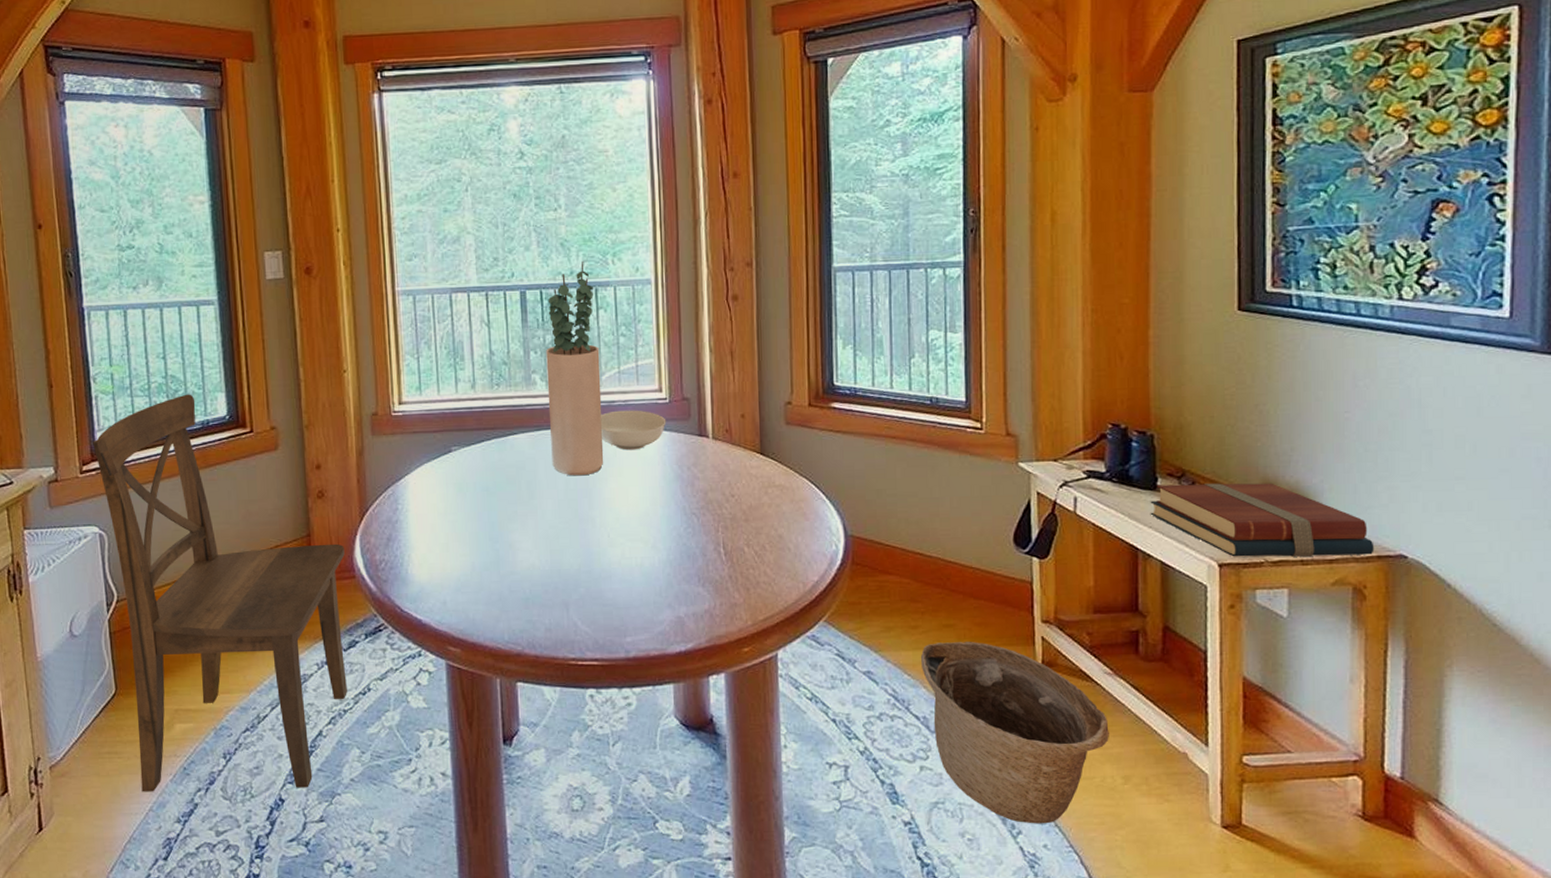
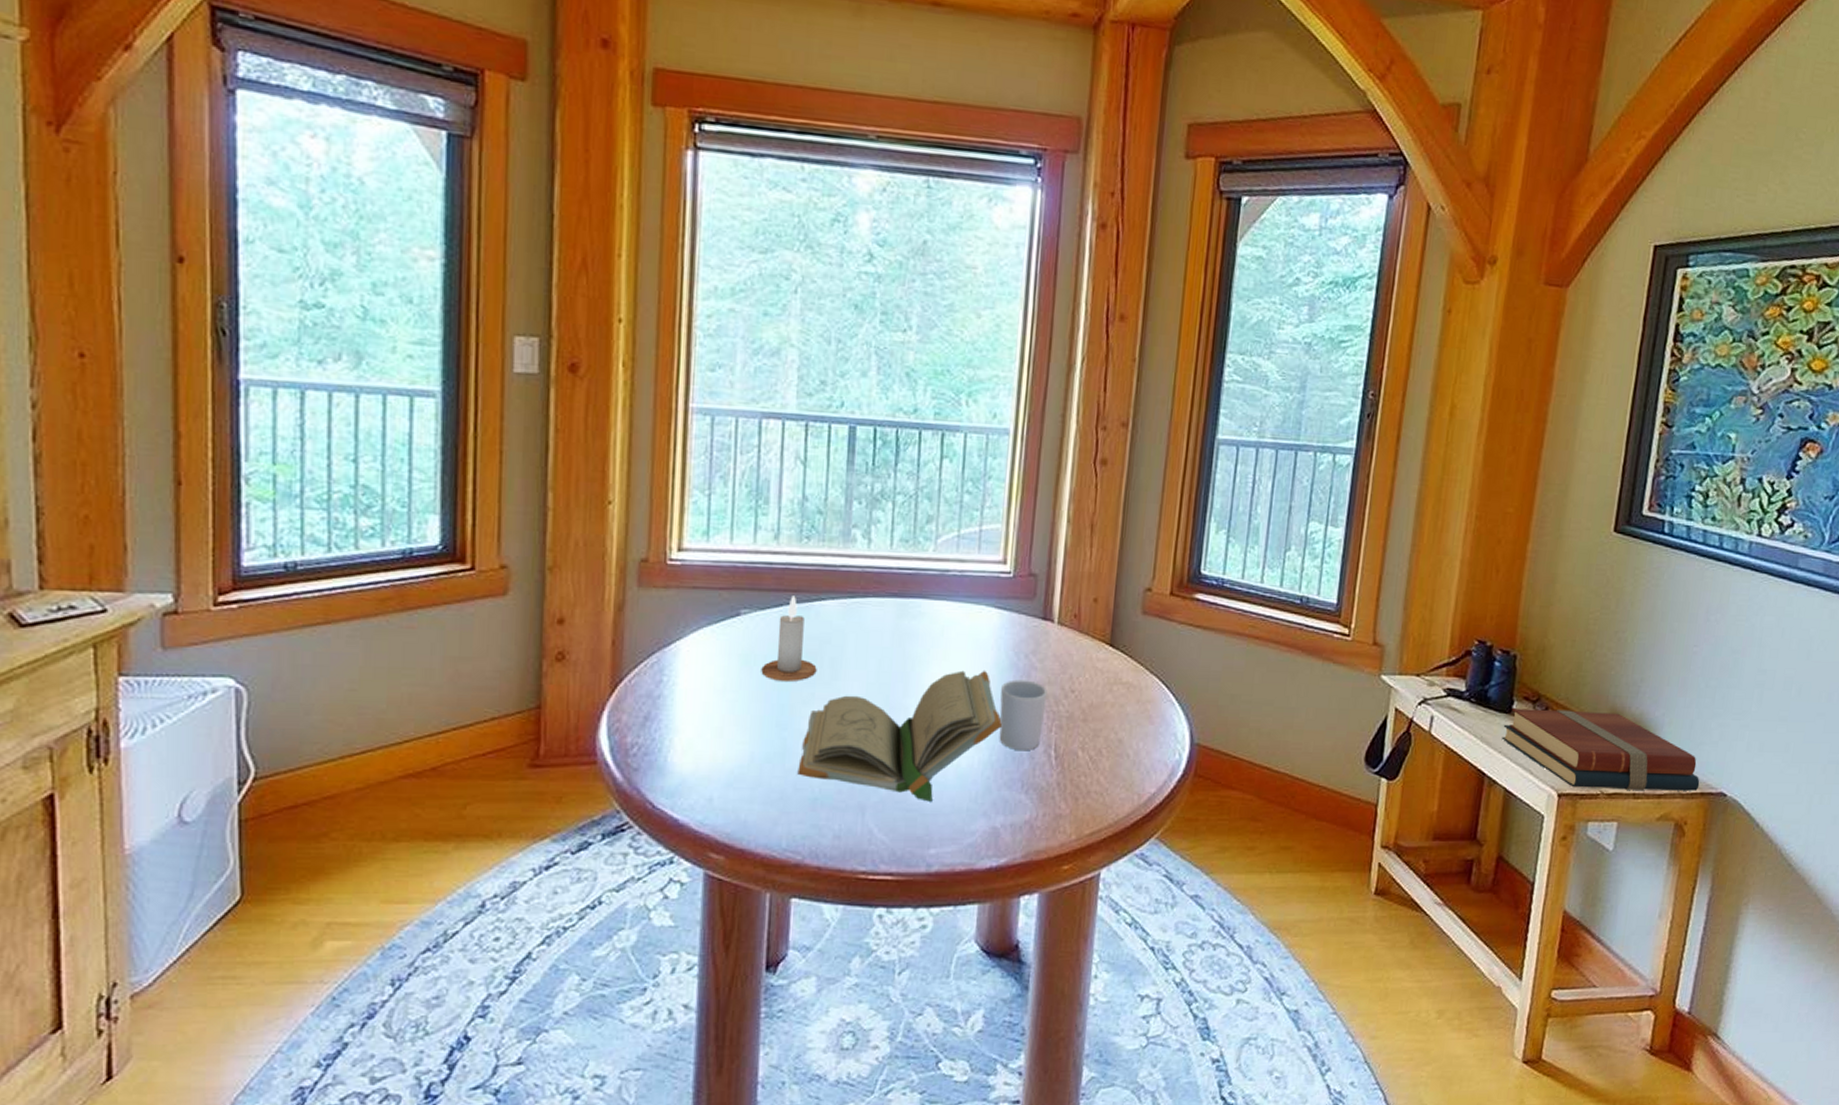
dining chair: present [93,394,347,792] -> none [237,511,586,1029]
candle: none [473,433,517,504] -> present [761,596,817,683]
book: none [510,482,676,597] -> present [797,670,1003,802]
vase: present [546,260,604,476] -> none [864,397,941,656]
bowl: present [601,410,667,450] -> none [928,581,1007,630]
mug: none [671,488,711,550] -> present [999,679,1047,751]
basket: present [920,642,1110,824] -> none [1252,866,1432,1061]

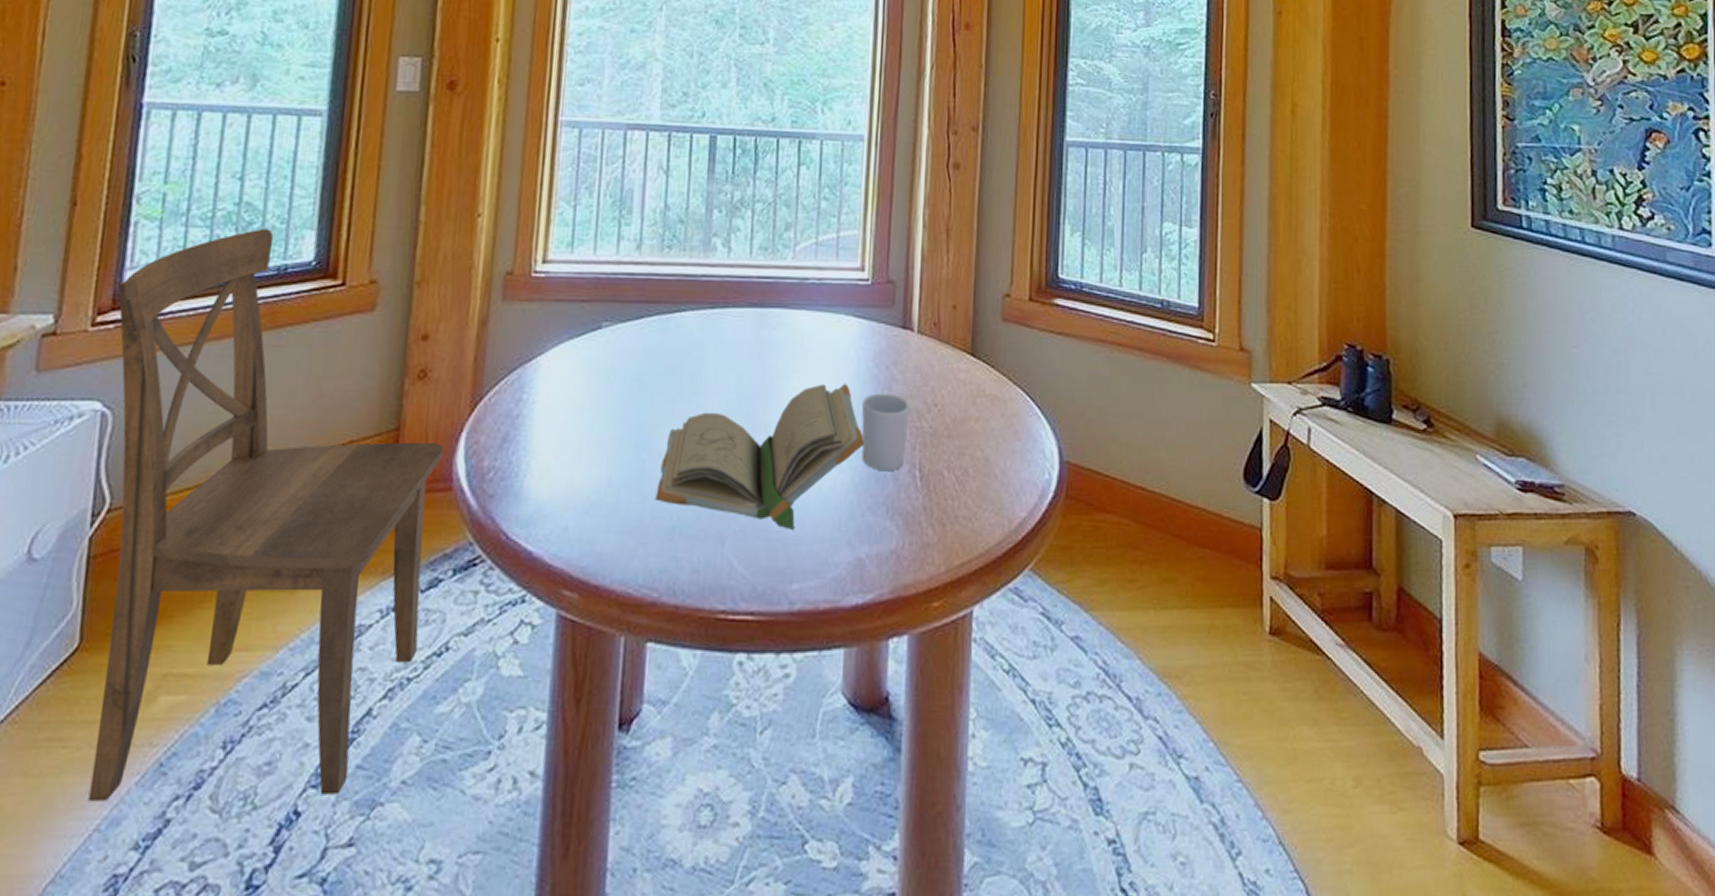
dining chair: none [237,511,586,1029] -> present [88,228,444,802]
candle: present [761,596,817,683] -> none [620,307,677,399]
books: present [1501,708,1700,791] -> none [1385,418,1605,510]

